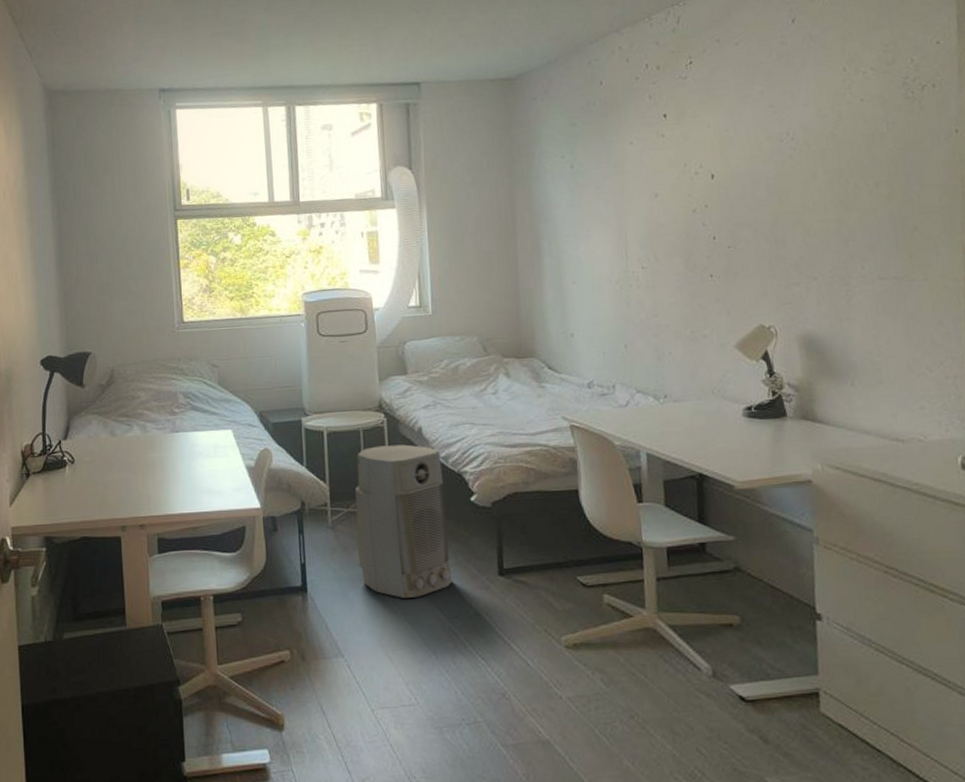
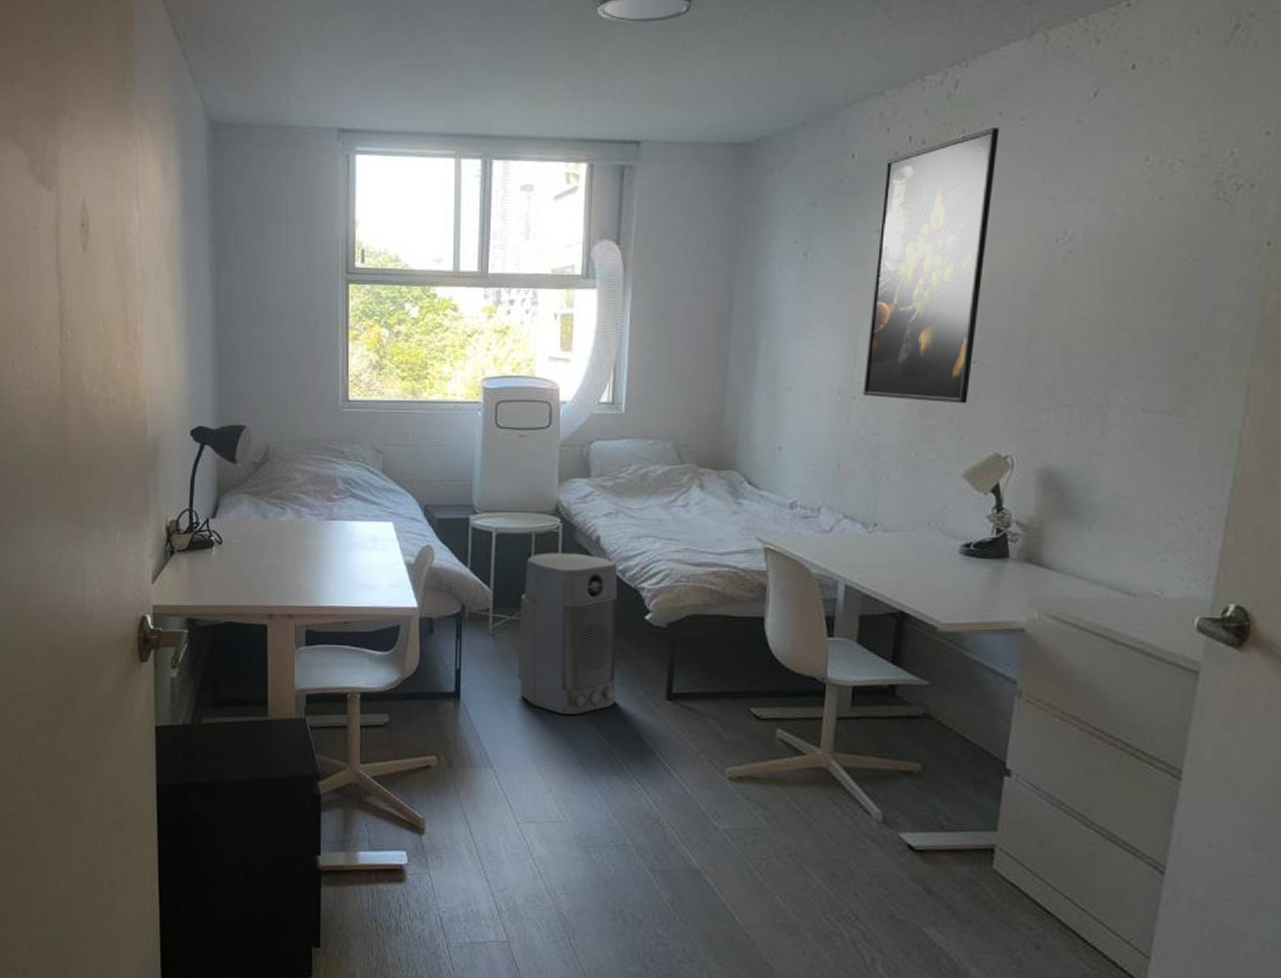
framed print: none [629,52,729,284] -> present [862,128,999,404]

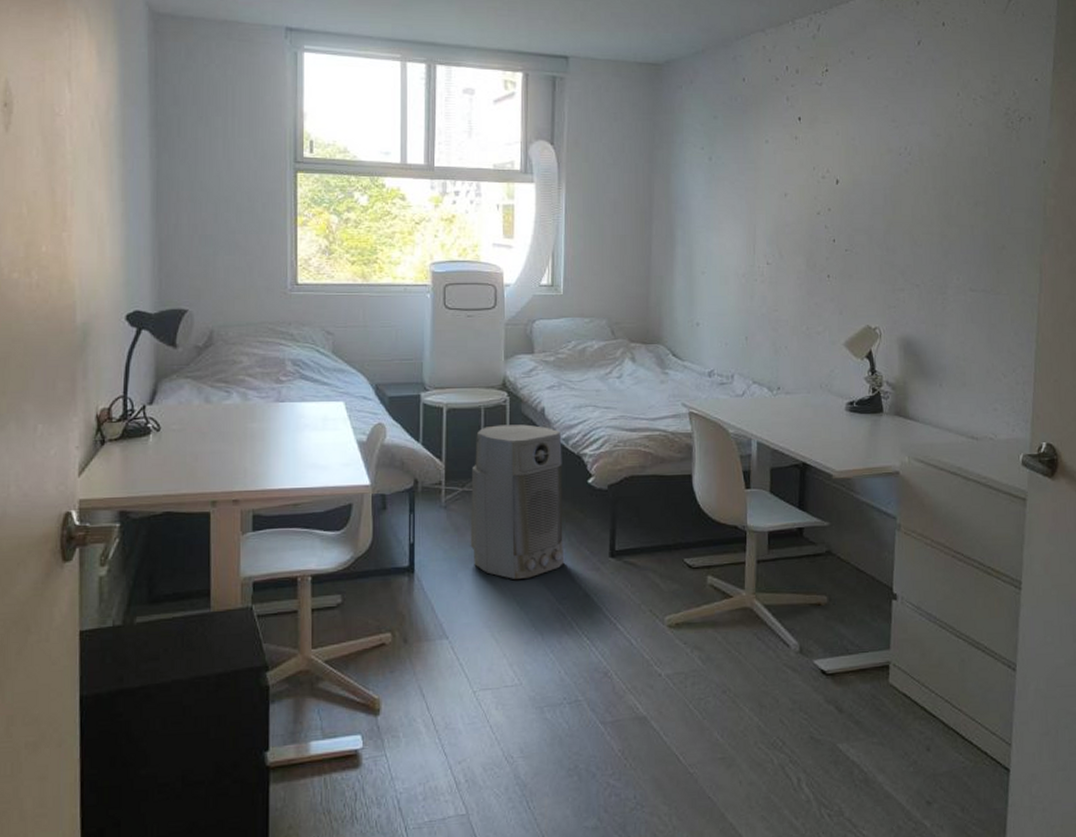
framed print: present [862,128,999,404] -> none [762,64,853,285]

